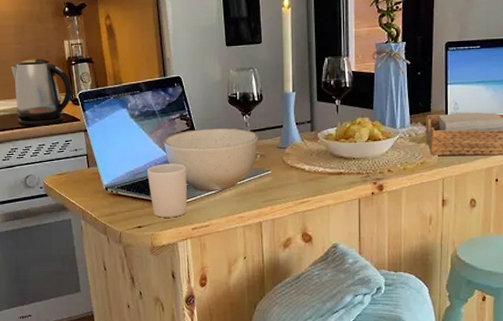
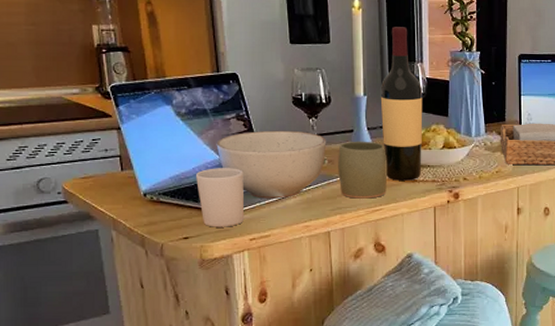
kettle: present [11,59,72,126] -> none [20,43,102,121]
mug: none [269,135,315,191] -> present [338,141,388,199]
wine bottle: none [308,22,349,173] -> present [380,26,423,181]

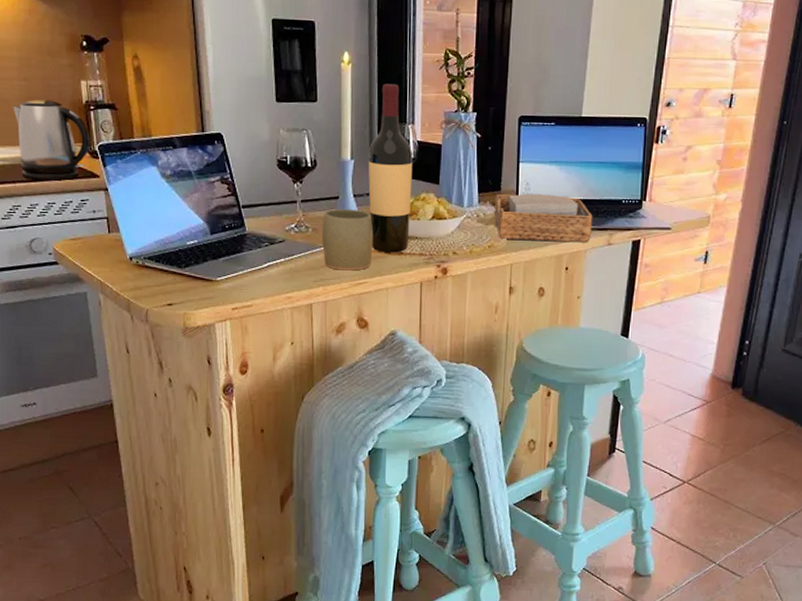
kettle: none [20,43,102,121] -> present [13,99,90,181]
mug: present [195,168,245,227] -> none [179,233,228,295]
bowl: present [216,130,327,199] -> none [200,195,311,268]

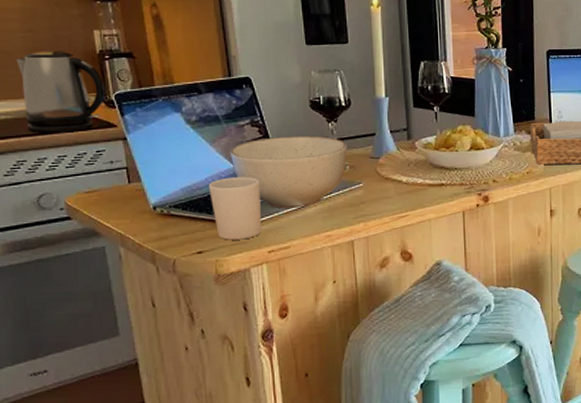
mug: none [179,233,228,295] -> present [208,177,262,240]
bowl: none [200,195,311,268] -> present [230,135,348,208]
mug: present [322,208,374,271] -> none [360,144,413,205]
wine bottle: present [368,84,413,253] -> none [402,24,449,185]

